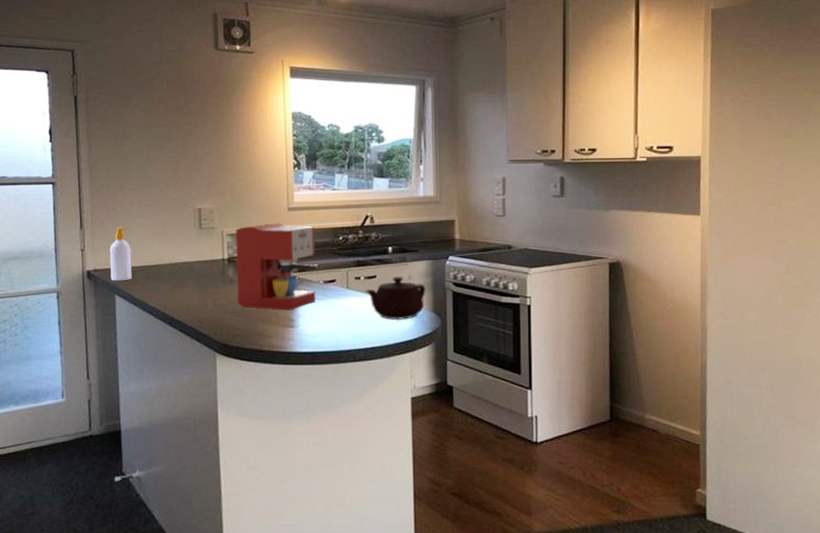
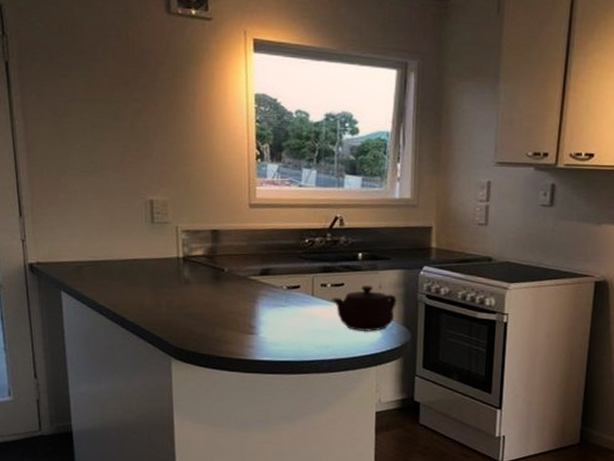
soap bottle: present [109,228,132,281] -> none [53,217,79,277]
coffee maker: present [235,223,320,310] -> none [191,220,283,316]

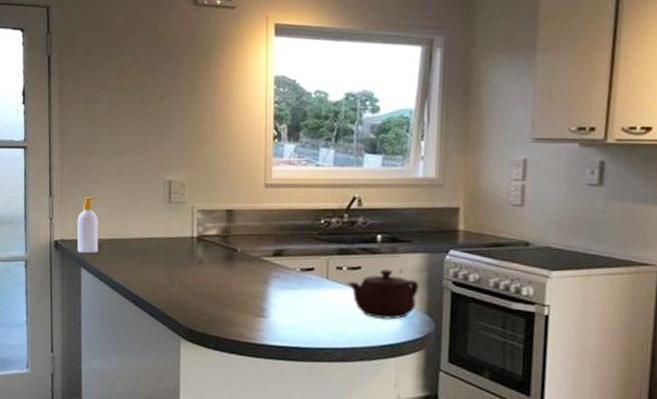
soap bottle: none [53,217,79,277] -> present [77,197,100,254]

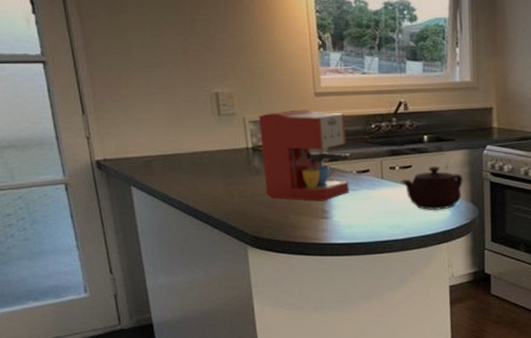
soap bottle: present [77,197,100,254] -> none [119,113,148,172]
coffee maker: none [205,200,297,298] -> present [258,109,352,201]

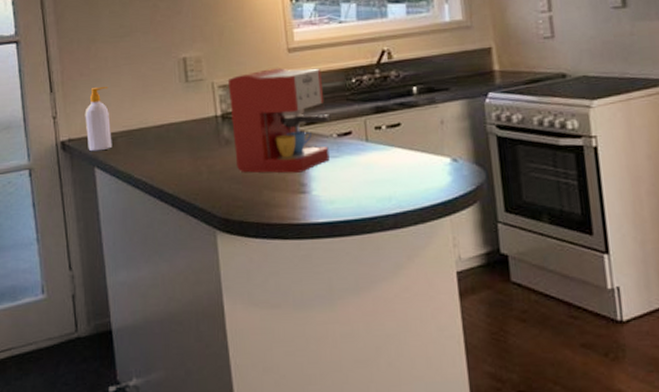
soap bottle: none [119,113,148,172] -> present [84,87,113,152]
teapot: present [400,167,463,211] -> none [388,122,464,177]

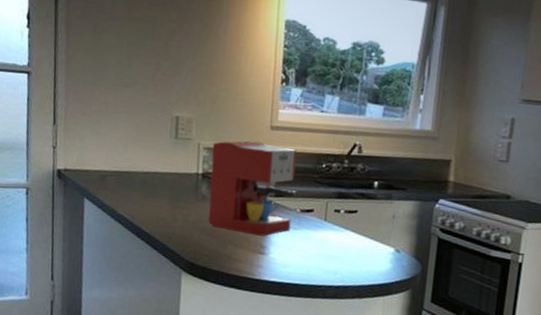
soap bottle: present [84,87,113,152] -> none [80,127,106,185]

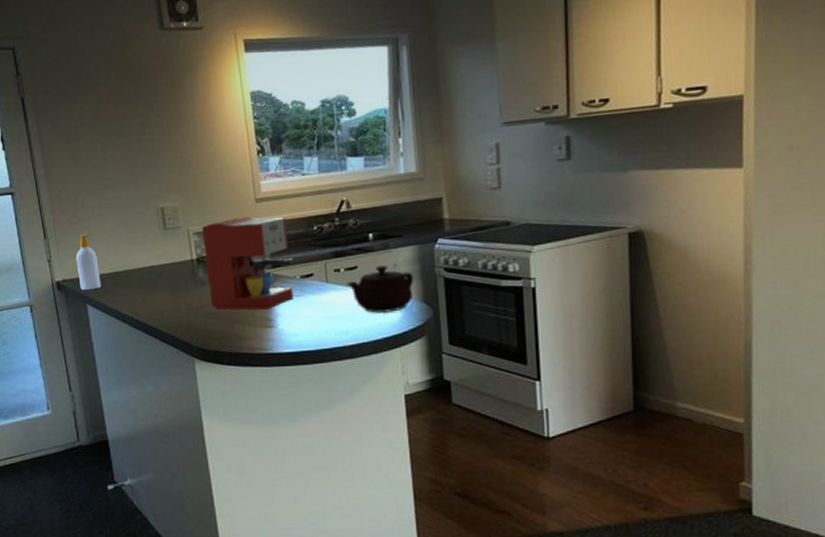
soap bottle: none [80,127,106,185] -> present [75,234,101,291]
teapot: none [343,214,410,262] -> present [346,265,414,314]

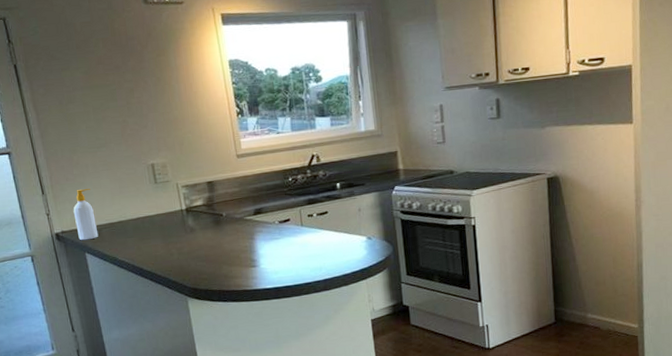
coffee maker: present [201,216,295,310] -> none [189,170,274,253]
teapot: present [346,265,414,314] -> none [319,210,376,251]

